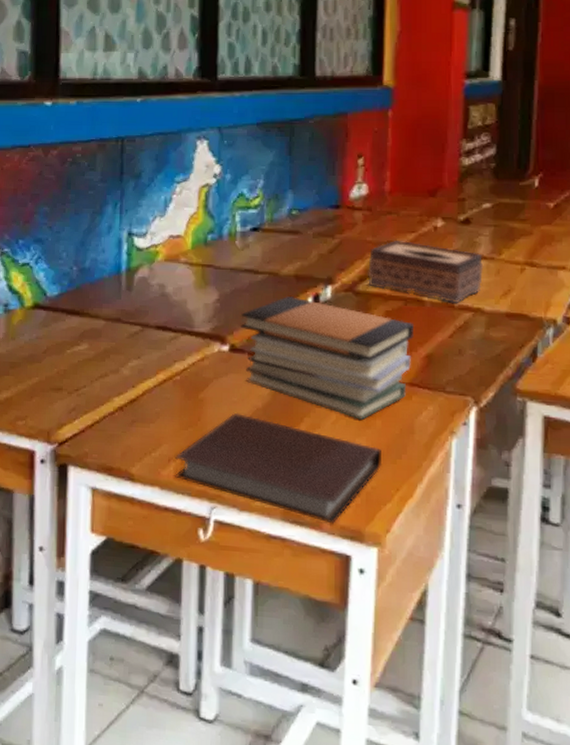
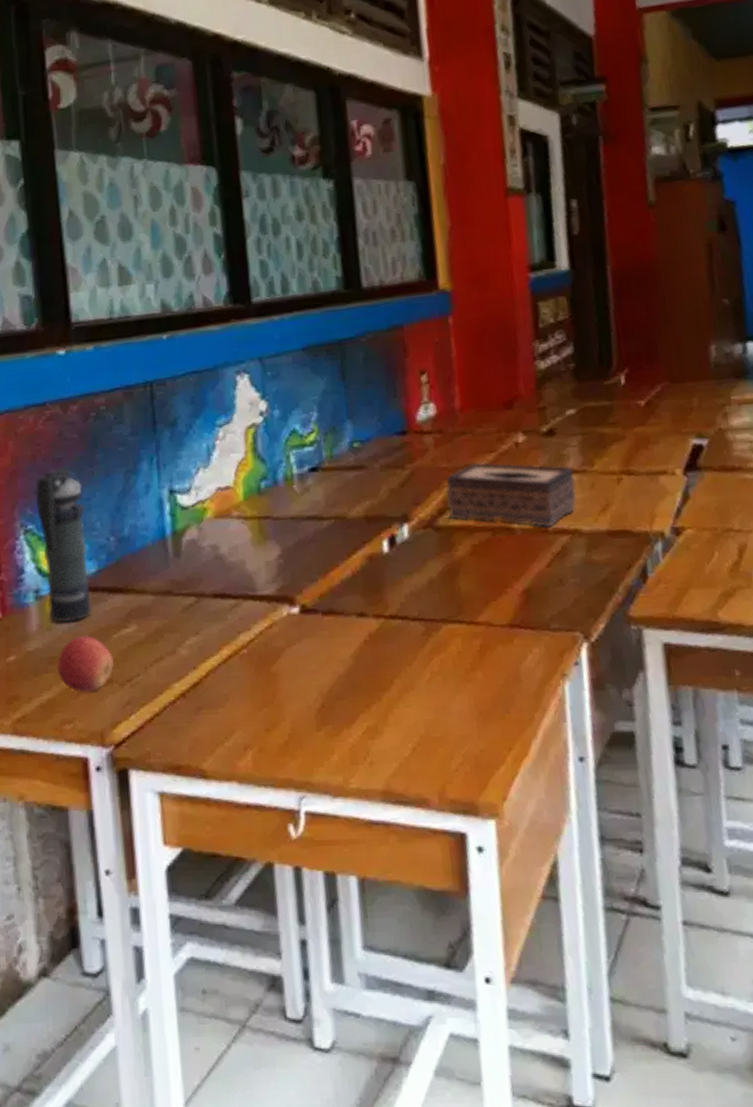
smoke grenade: none [12,202,54,335] -> present [35,467,92,623]
apple: none [16,346,66,396] -> present [57,634,115,693]
notebook: present [174,412,383,524] -> none [251,683,490,799]
book stack: present [241,296,413,420] -> none [309,541,508,674]

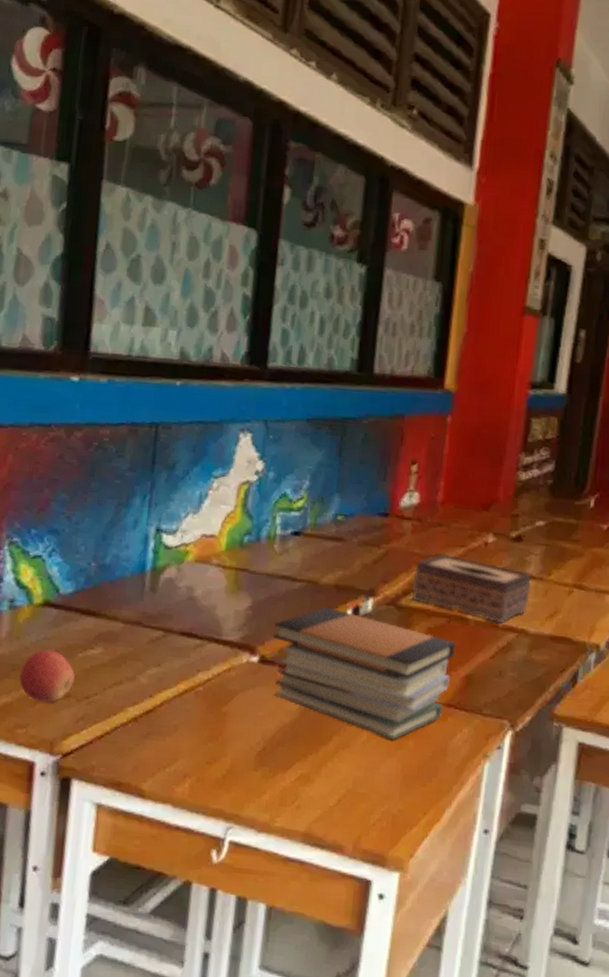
smoke grenade: present [35,467,92,623] -> none [20,488,73,635]
book stack: none [309,541,508,674] -> present [273,607,455,740]

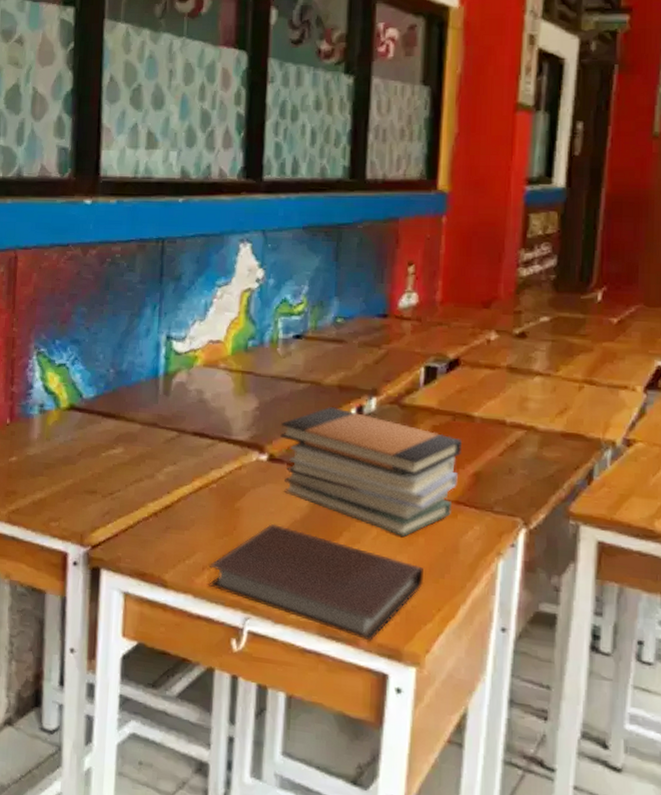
apple: present [18,648,75,703] -> none [50,448,100,499]
notebook: none [190,728,412,848] -> present [208,523,424,641]
tissue box: present [412,554,532,623] -> none [415,353,539,420]

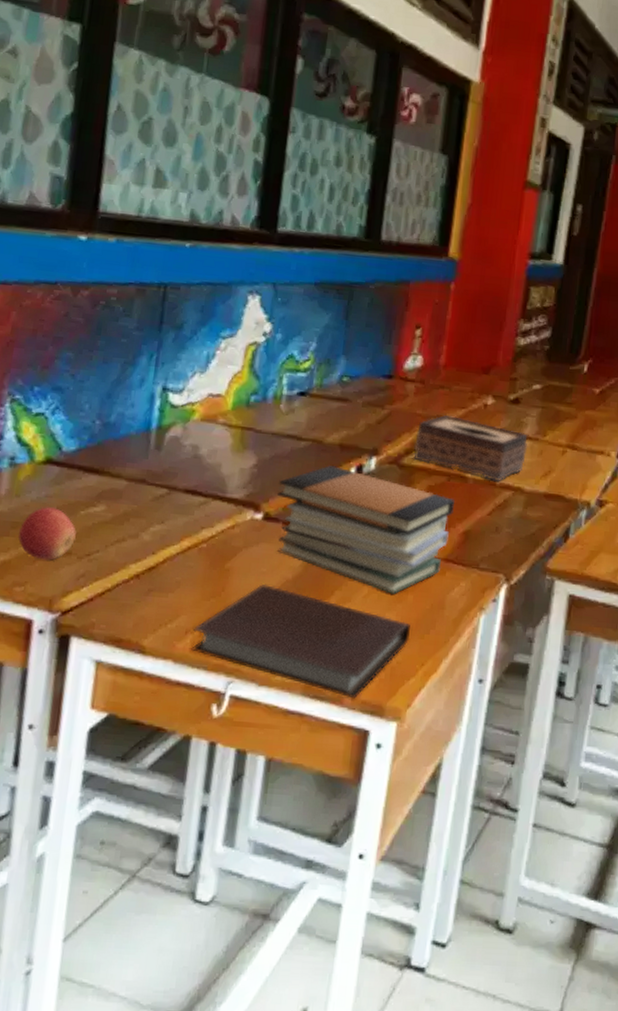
apple: none [50,448,100,499] -> present [17,506,77,560]
tissue box: none [415,353,539,420] -> present [414,415,528,481]

